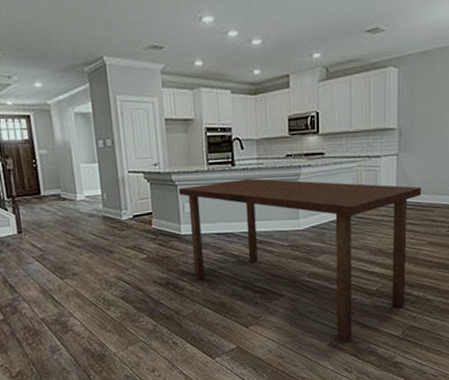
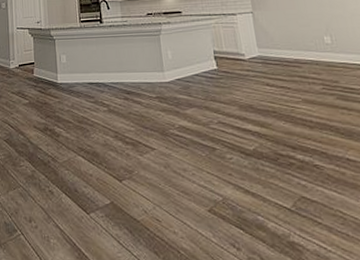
dining table: present [179,178,422,344] -> none [56,33,289,211]

